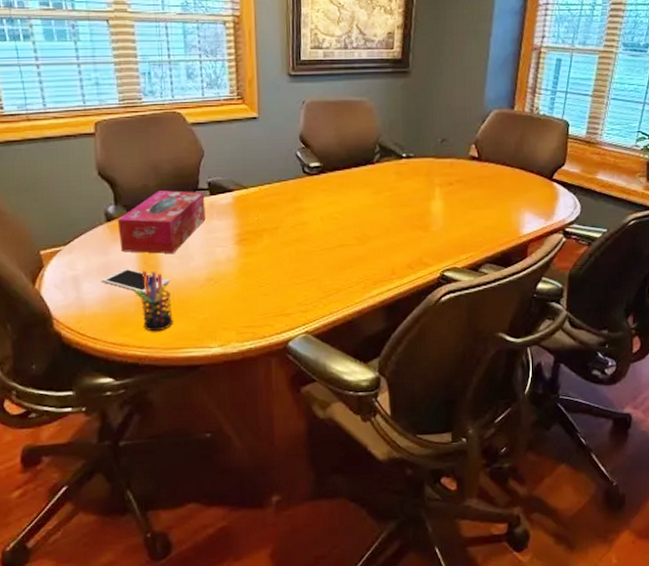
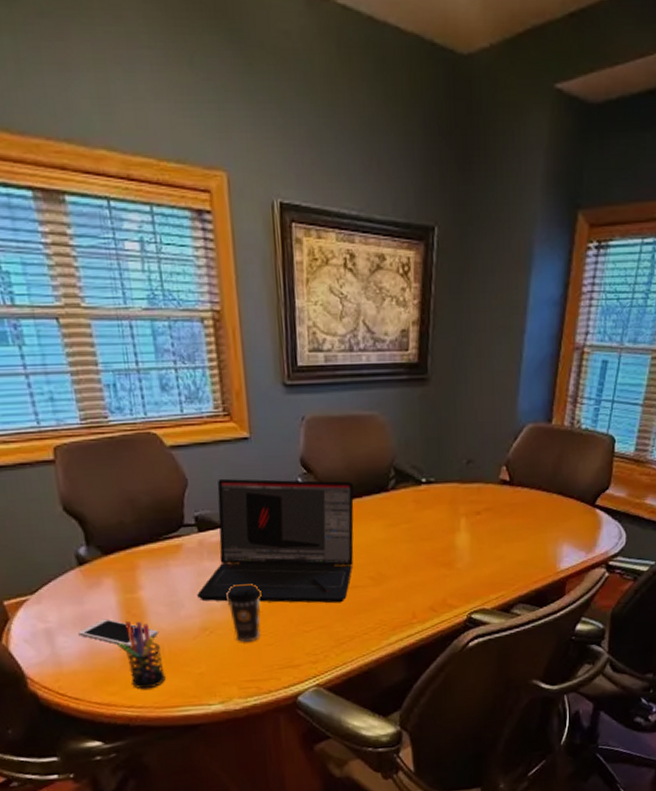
tissue box: present [117,190,206,254] -> none [91,527,195,601]
laptop: none [206,150,345,260] -> present [197,478,354,604]
coffee cup: none [229,239,261,292] -> present [225,582,262,642]

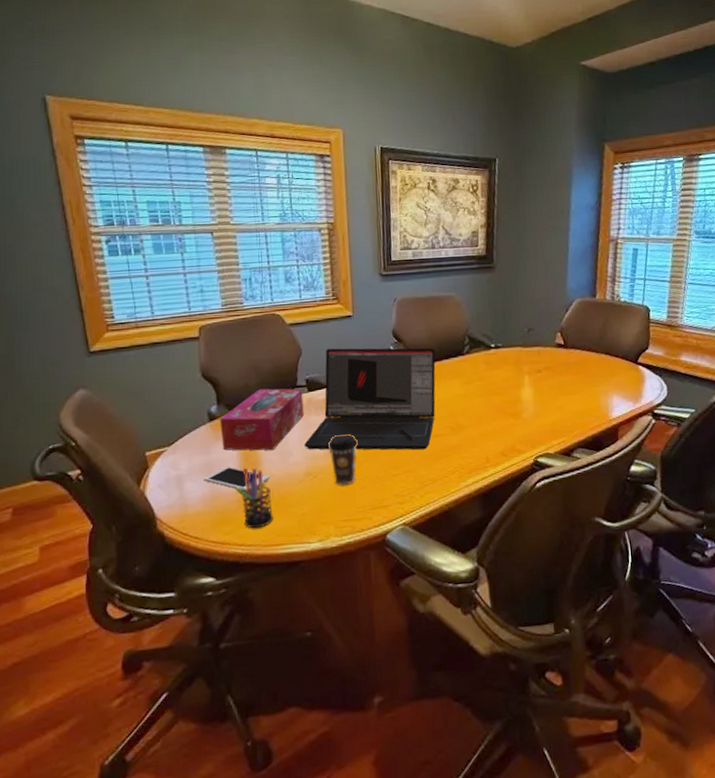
tissue box: none [91,527,195,601] -> present [219,388,304,451]

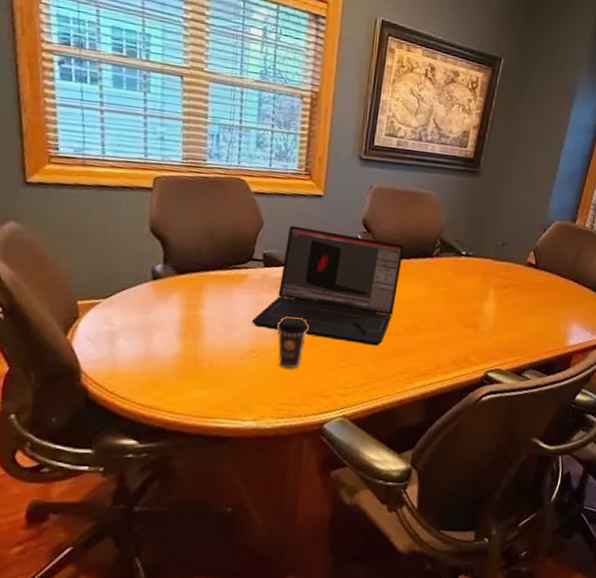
cell phone: present [203,466,270,492] -> none [138,329,211,359]
tissue box: present [219,388,304,451] -> none [163,255,259,320]
pen holder: present [235,468,273,529] -> none [171,335,209,398]

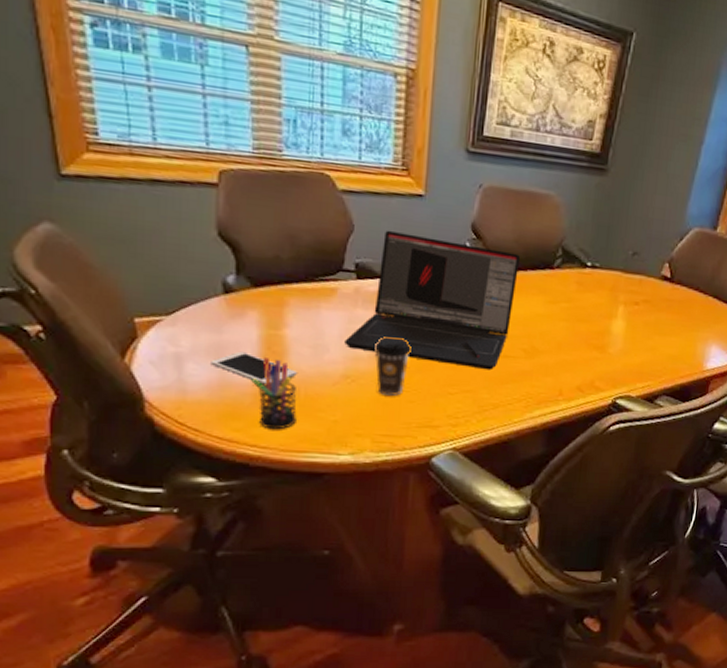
cell phone: none [138,329,211,359] -> present [211,351,297,385]
pen holder: none [171,335,209,398] -> present [251,358,297,430]

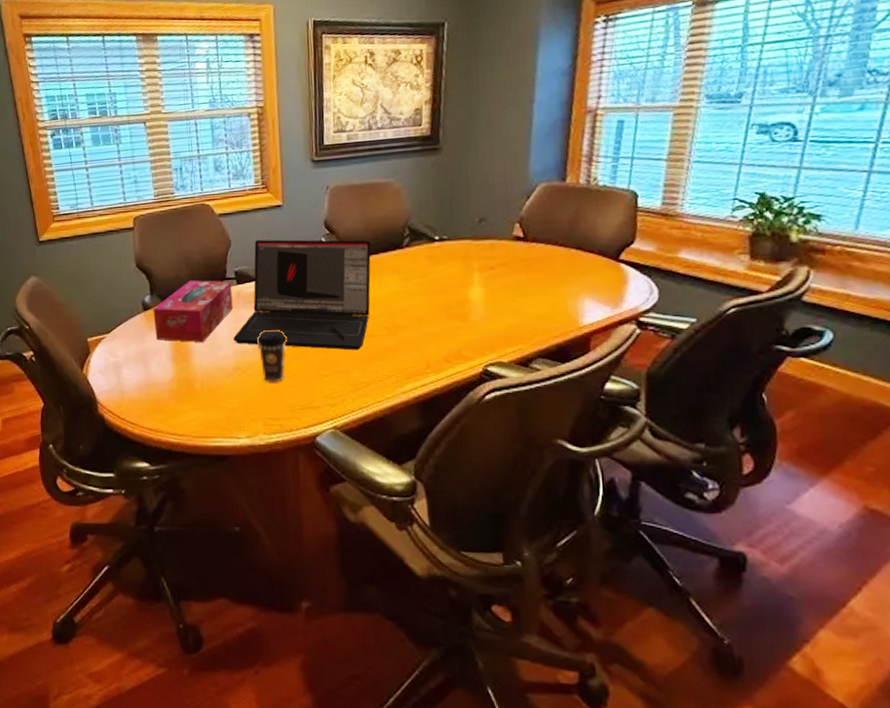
cell phone: present [211,351,297,385] -> none [139,356,200,382]
tissue box: none [237,265,350,341] -> present [153,280,233,342]
pen holder: present [251,358,297,430] -> none [167,359,203,419]

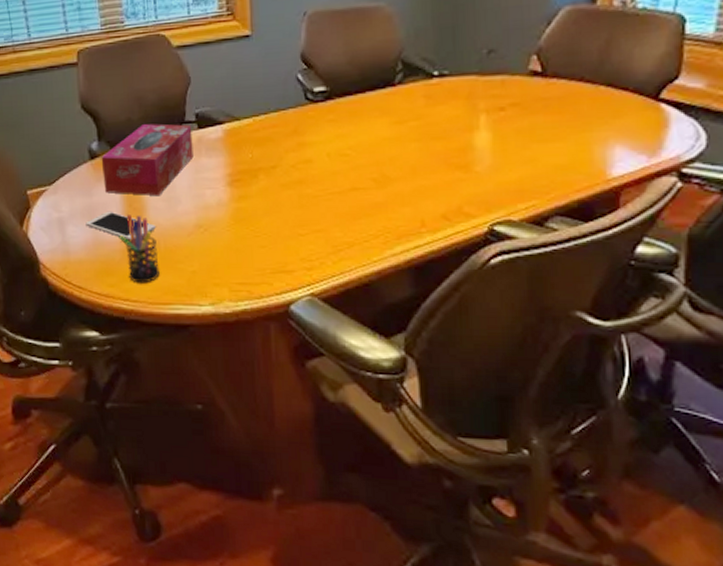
cell phone: none [139,356,200,382] -> present [85,211,156,241]
pen holder: none [167,359,203,419] -> present [119,215,160,283]
laptop: present [233,239,371,351] -> none [194,76,357,206]
coffee cup: present [256,329,287,382] -> none [220,180,257,242]

